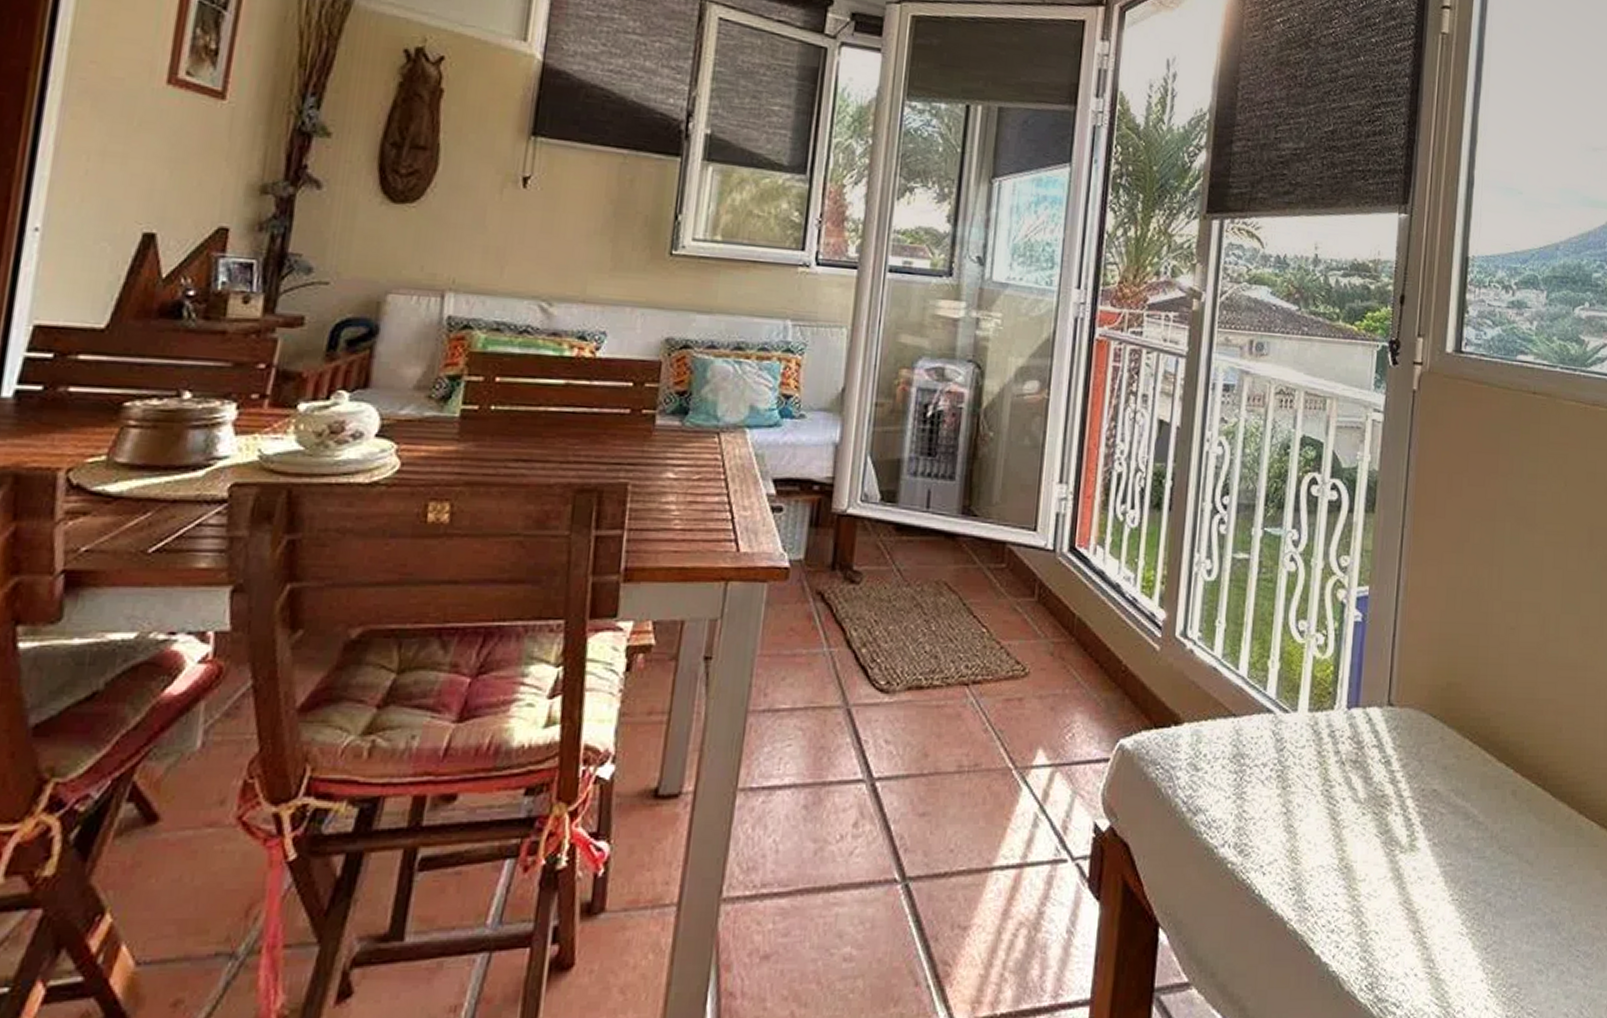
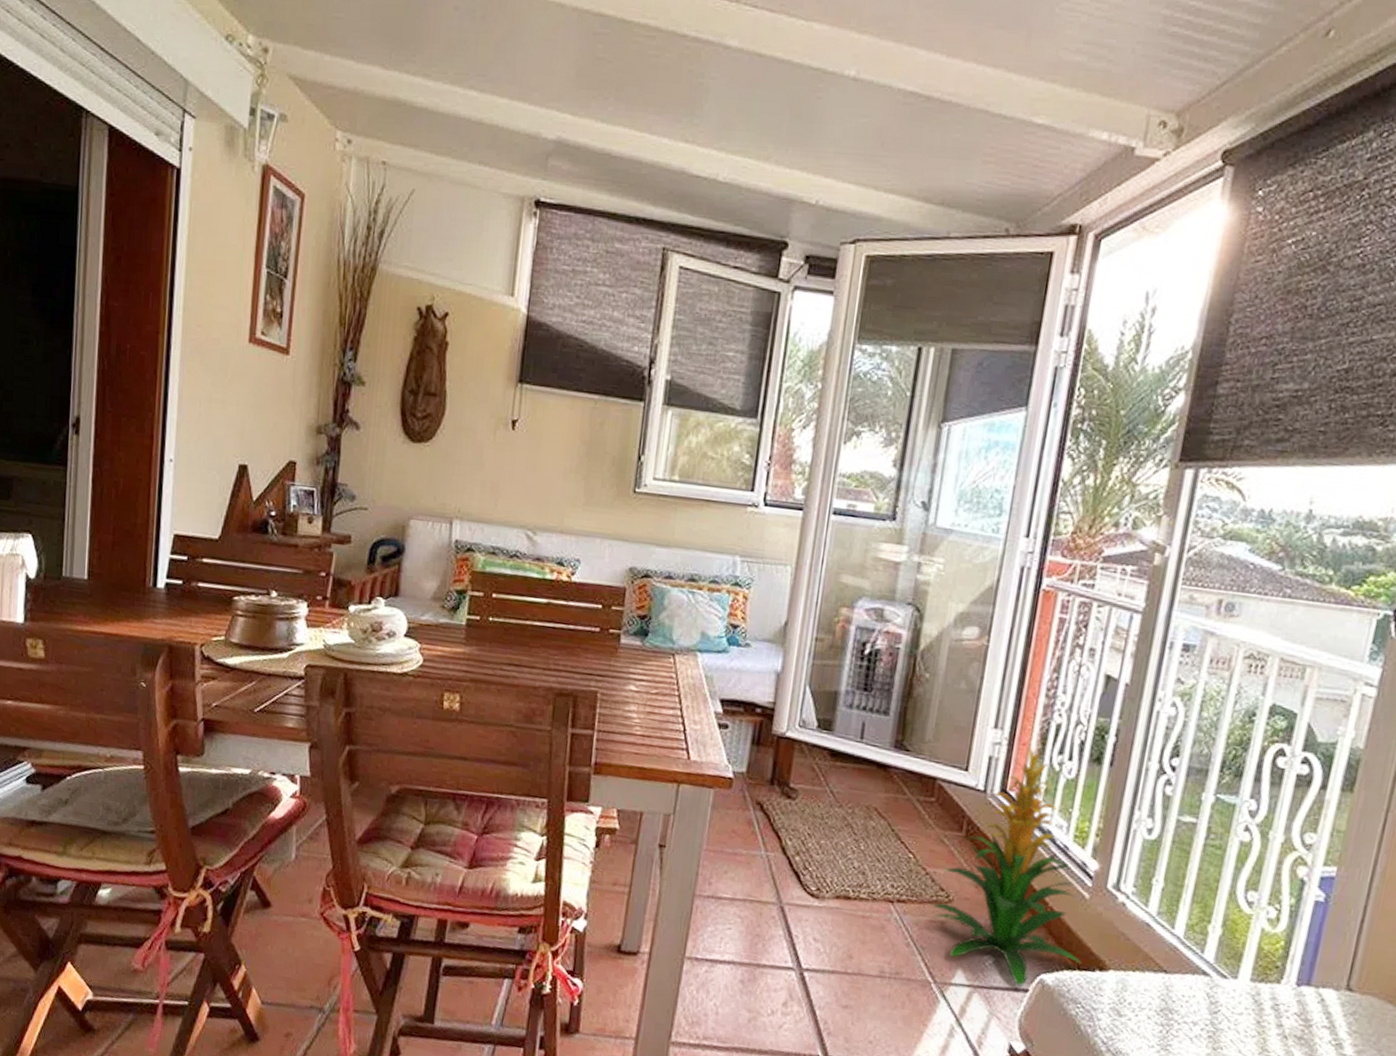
indoor plant: none [1009,498,1158,758] -> present [933,746,1082,988]

